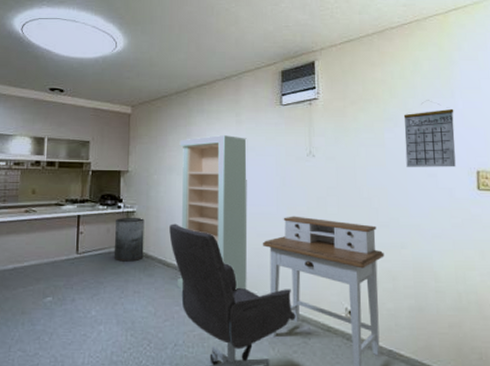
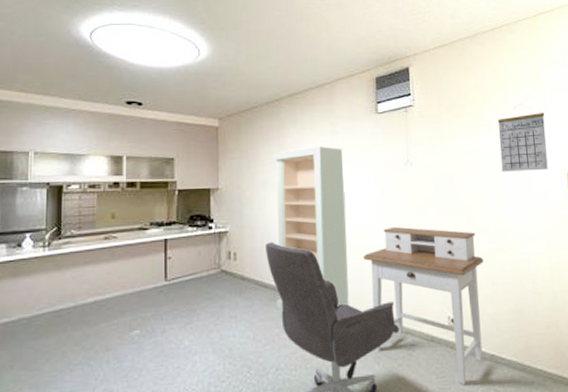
trash can: present [115,217,145,262] -> none [207,237,239,286]

